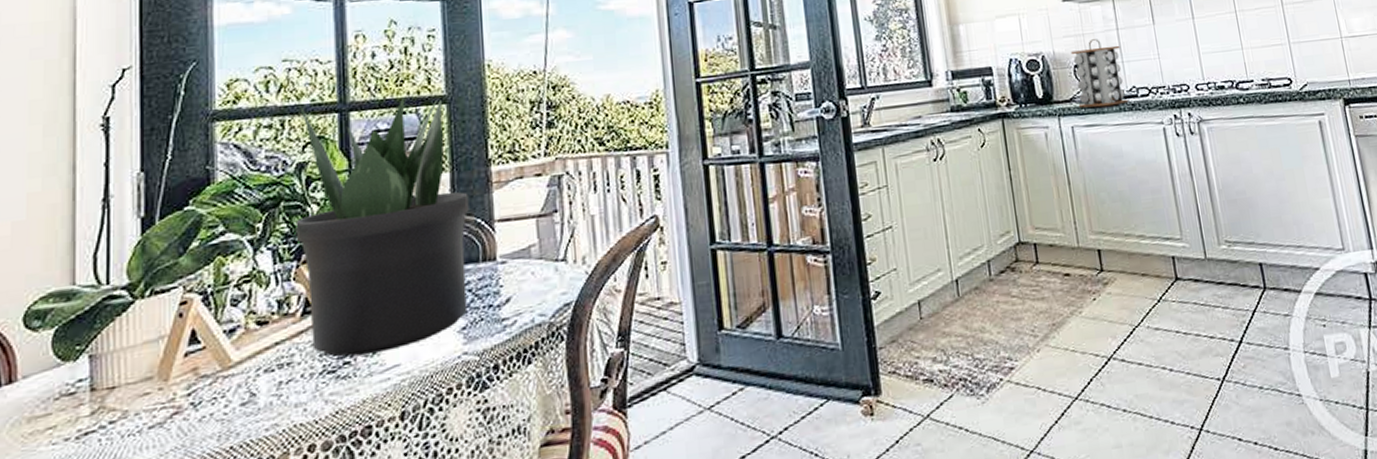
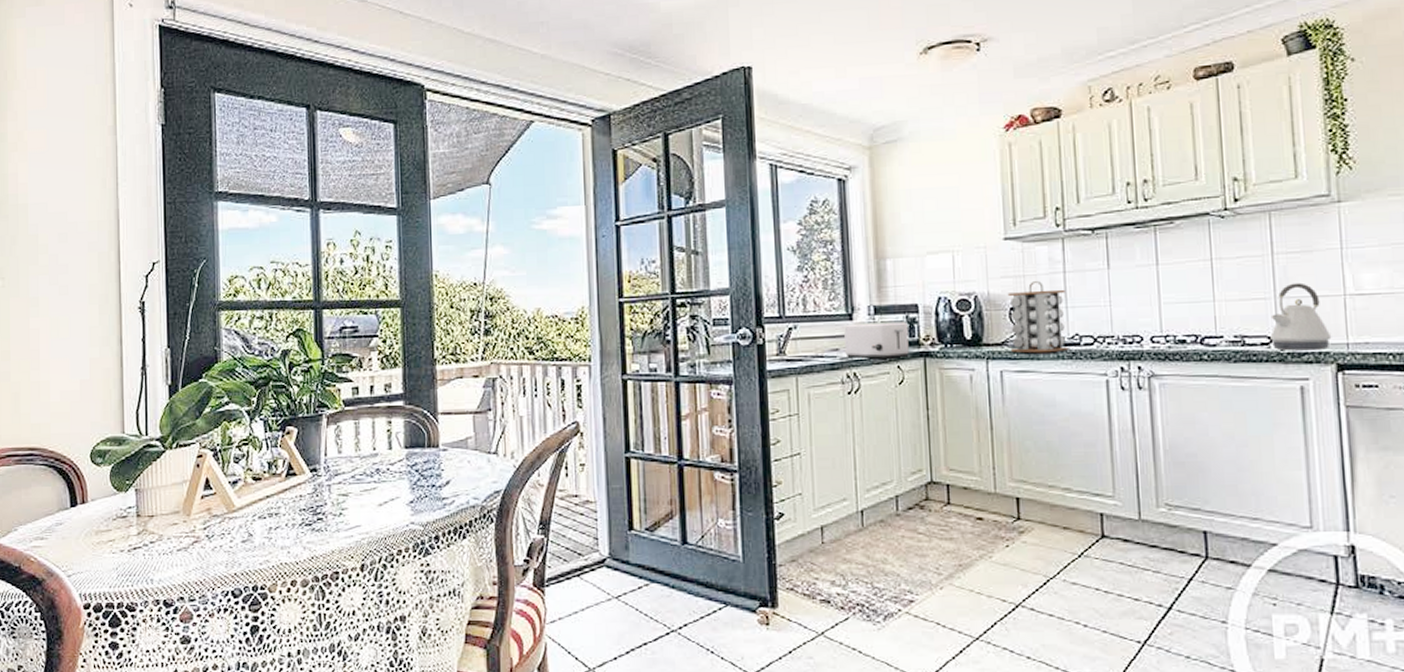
planter: present [295,97,469,357] -> none [281,300,418,514]
toaster: none [925,85,988,125] -> present [844,322,909,360]
kettle: none [1288,28,1337,91] -> present [1270,282,1332,351]

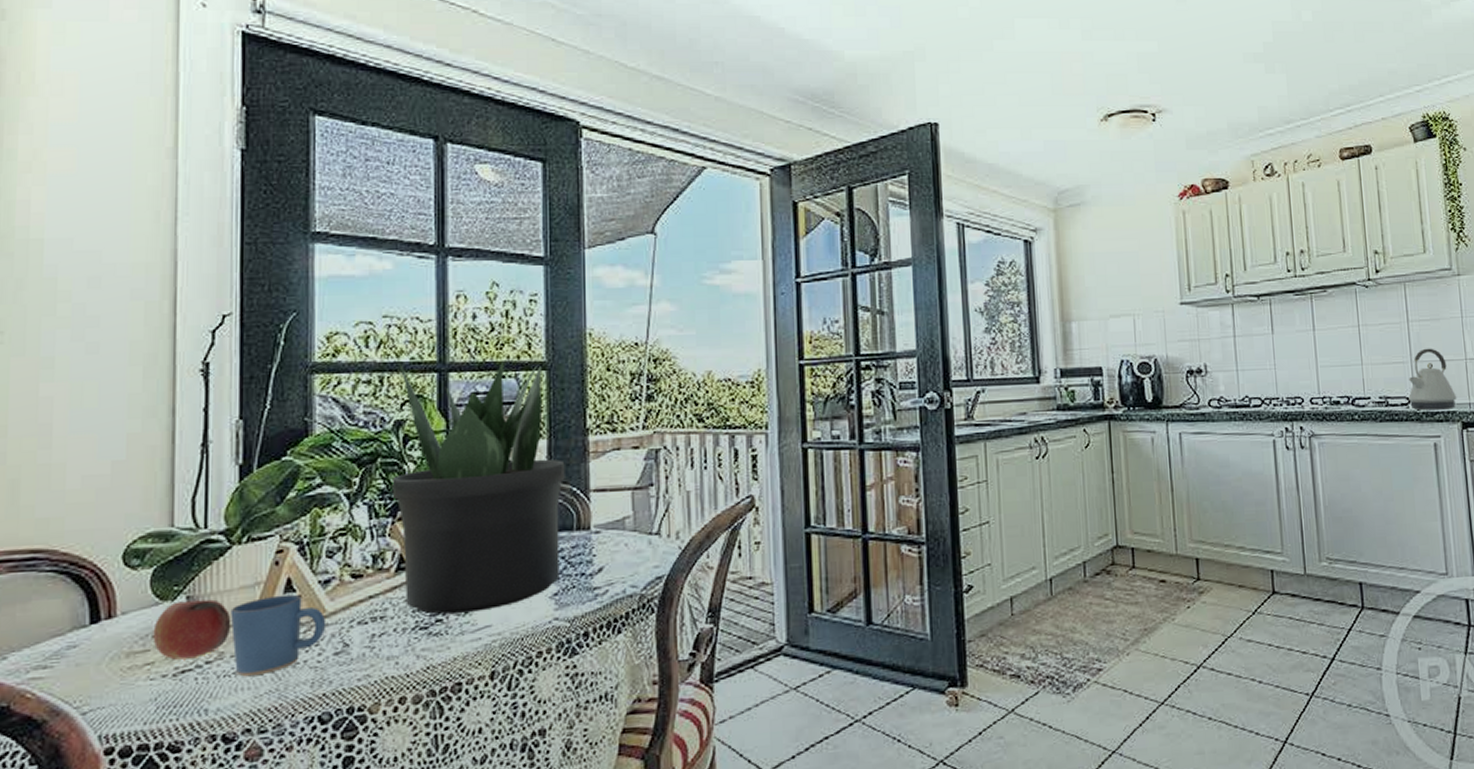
fruit: none [113,492,167,539] -> present [153,599,232,660]
mug: none [166,491,236,556] -> present [230,594,327,677]
planter: none [281,300,418,514] -> present [392,361,565,614]
toaster: present [844,322,909,360] -> none [1031,385,1094,424]
spice rack: present [1007,280,1069,354] -> none [1184,344,1240,416]

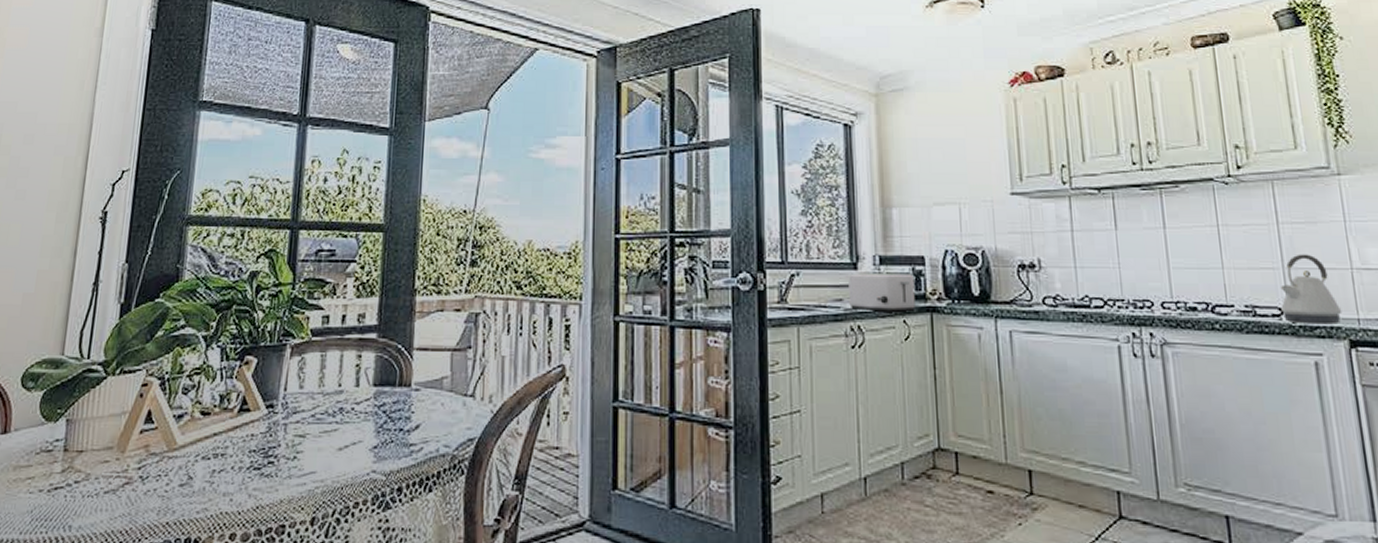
fruit: present [153,599,232,660] -> none [35,423,100,477]
mug: present [230,594,327,677] -> none [97,425,176,499]
planter: present [392,361,565,614] -> none [242,218,393,457]
toaster: none [1031,385,1094,424] -> present [848,273,915,314]

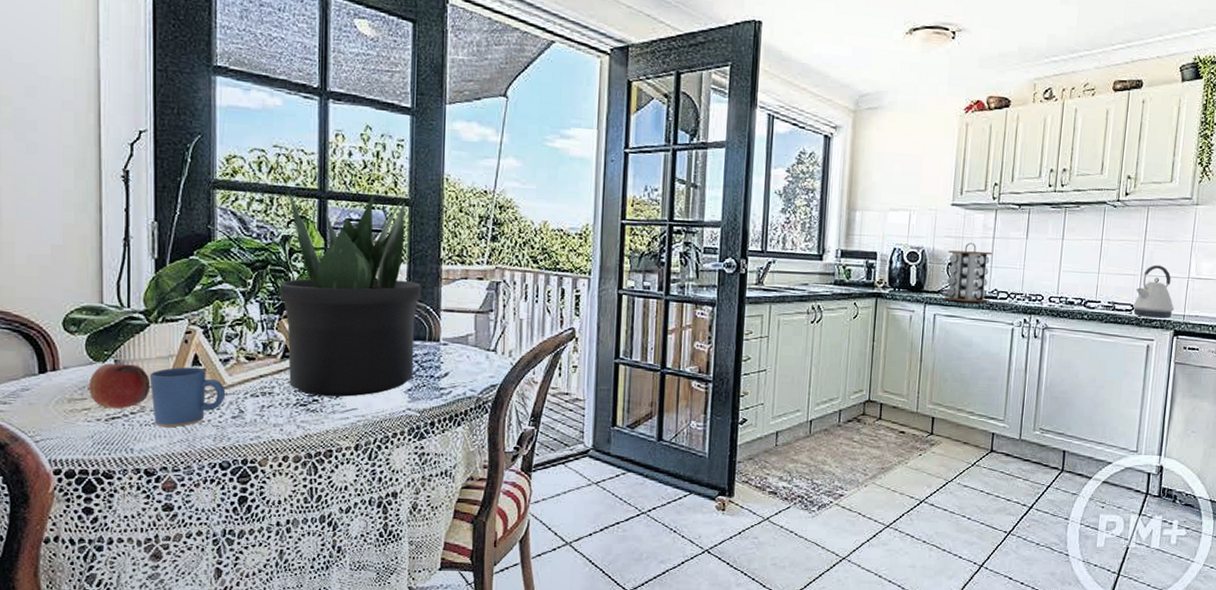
fruit: none [35,423,100,477] -> present [89,363,151,409]
mug: none [97,425,176,499] -> present [149,367,226,428]
planter: none [242,218,393,457] -> present [279,186,421,397]
toaster: present [848,273,915,314] -> none [813,263,867,297]
spice rack: none [1015,237,1079,314] -> present [944,242,992,303]

